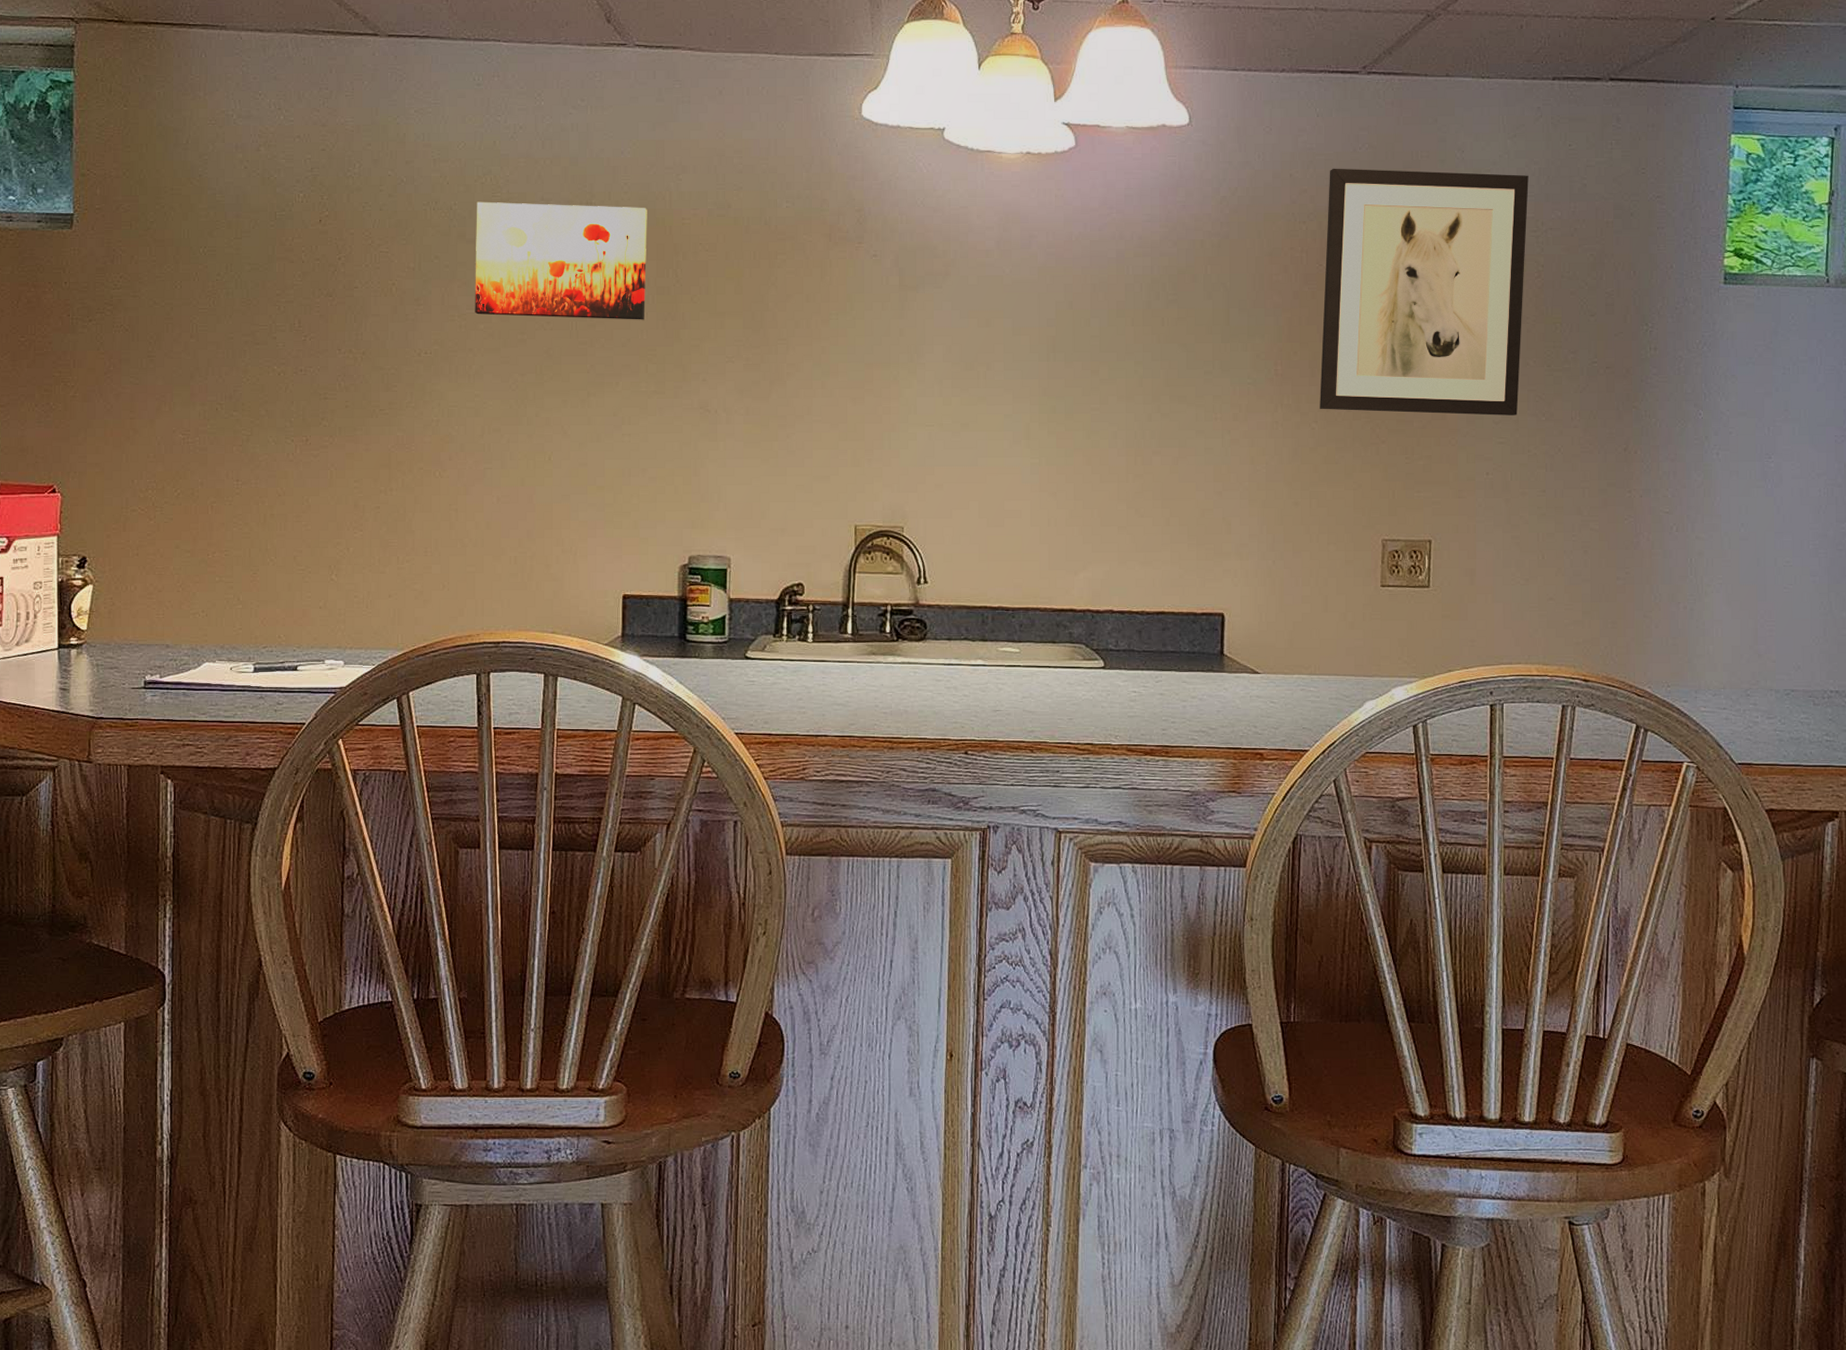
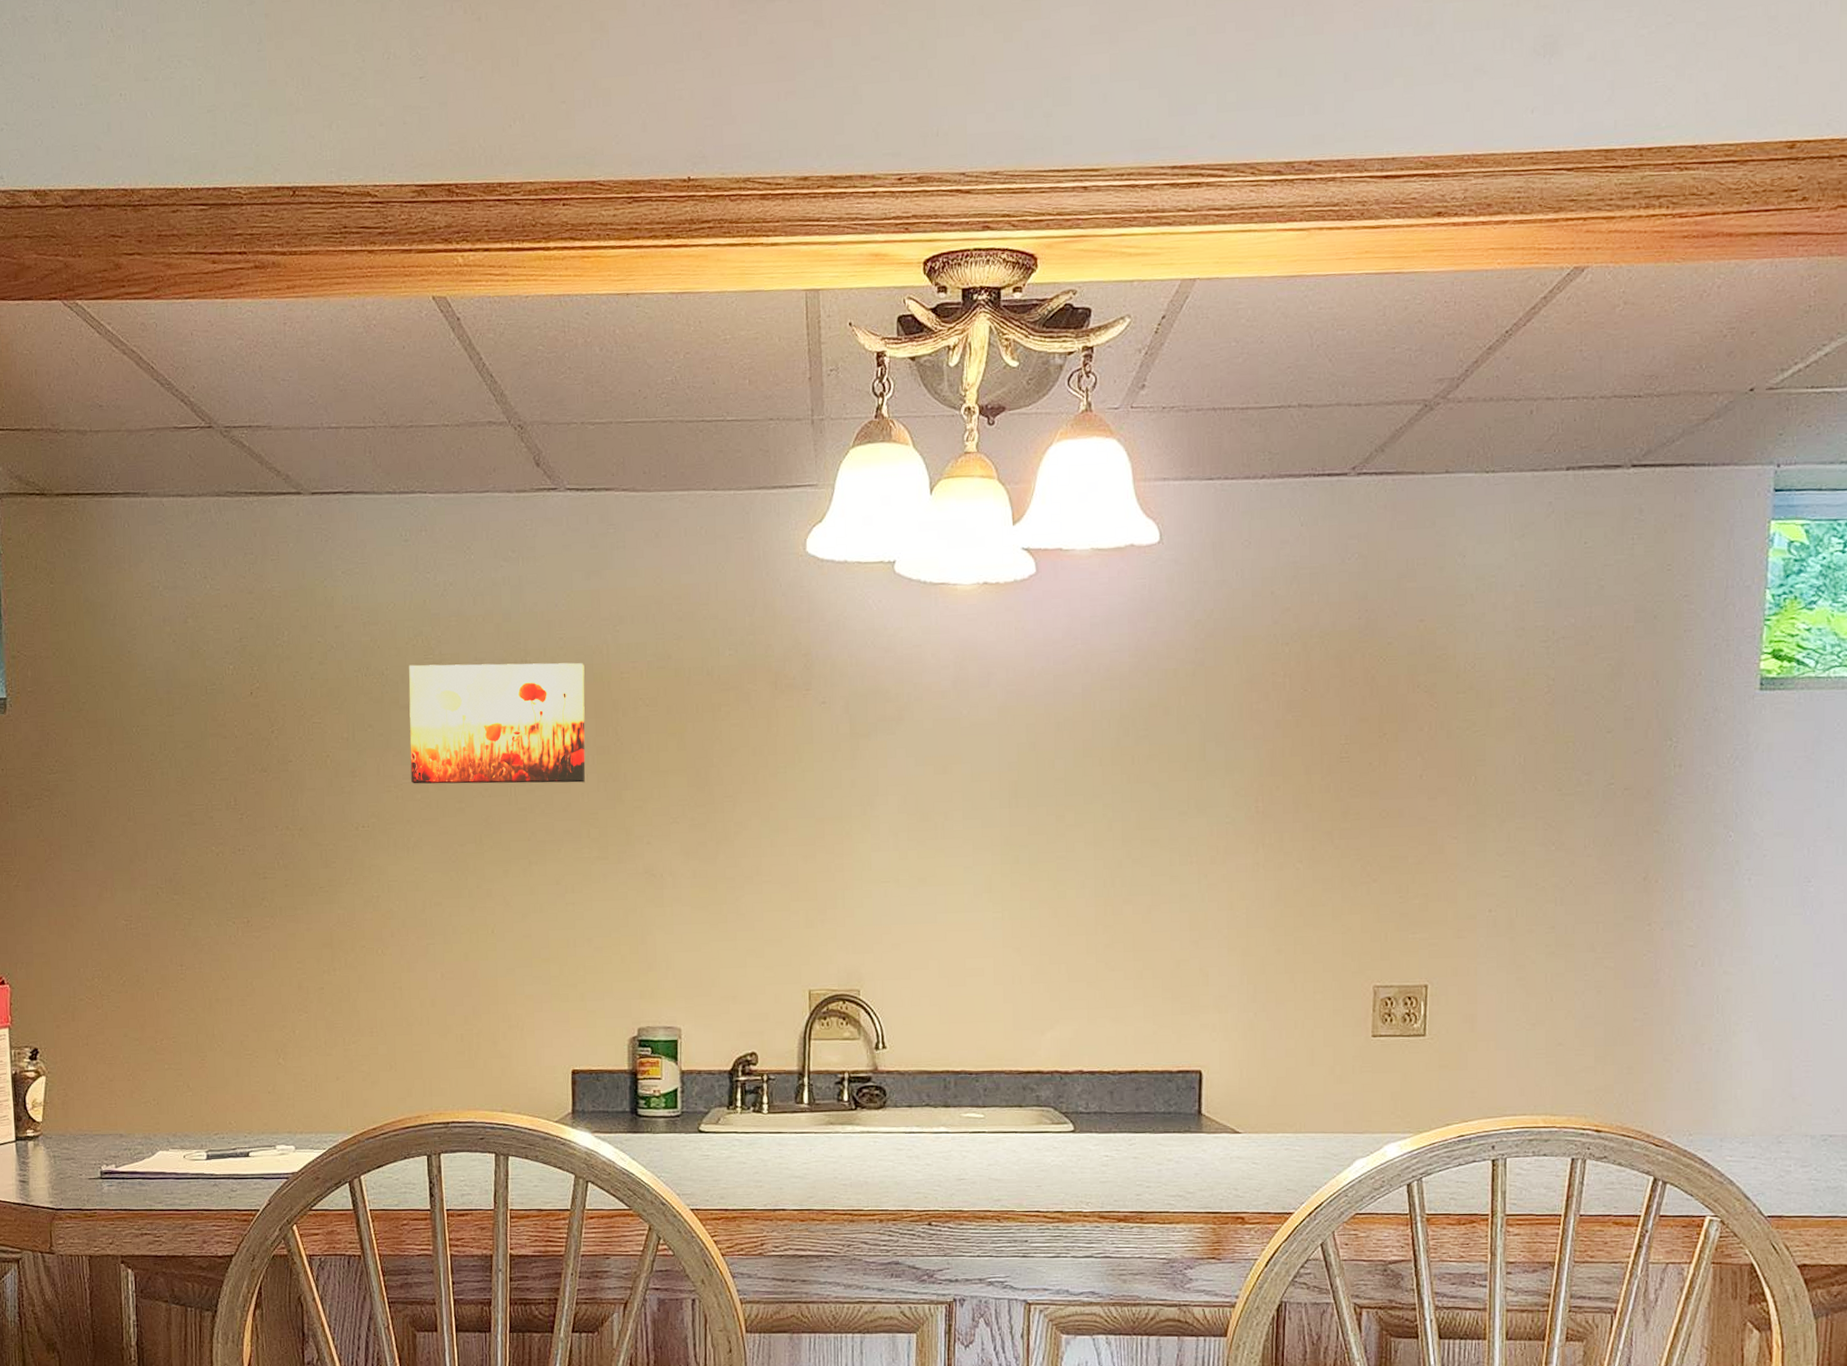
wall art: present [1320,168,1529,416] -> none [1305,579,1538,848]

